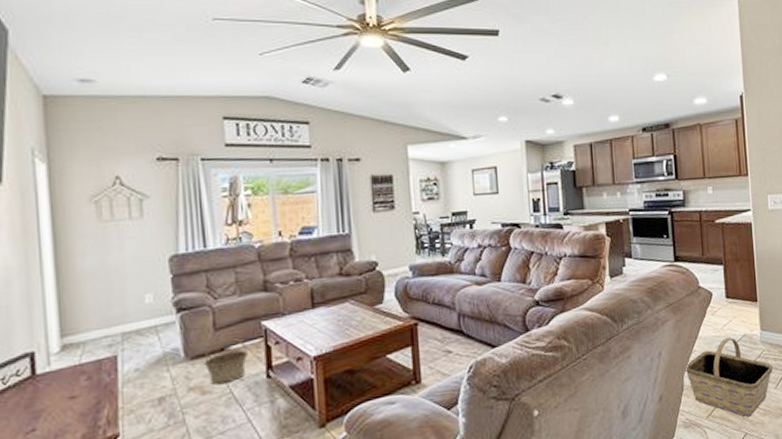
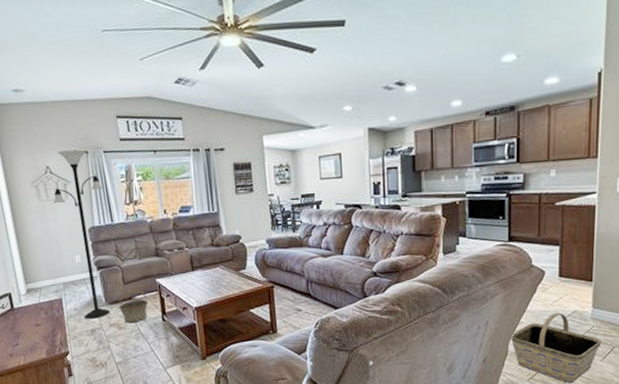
floor lamp: none [118,156,196,383] -> present [52,149,110,319]

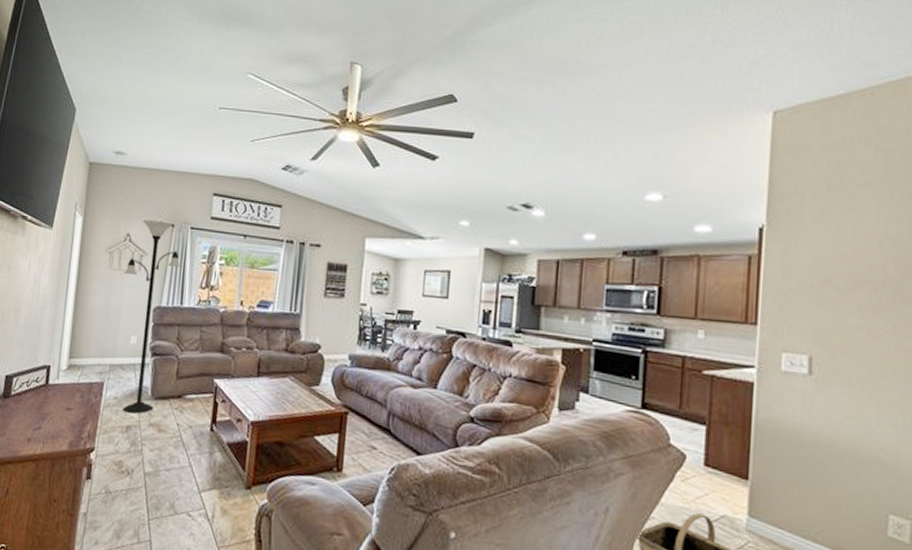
basket: present [119,290,149,324] -> none [164,387,200,428]

